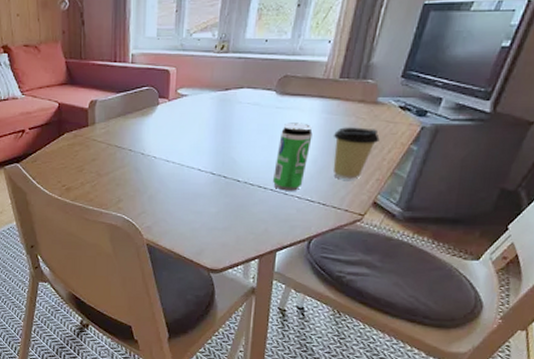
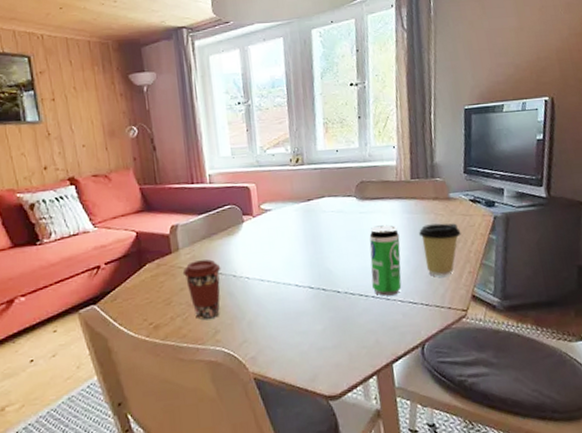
coffee cup: none [96,136,132,188] -> present [182,259,221,320]

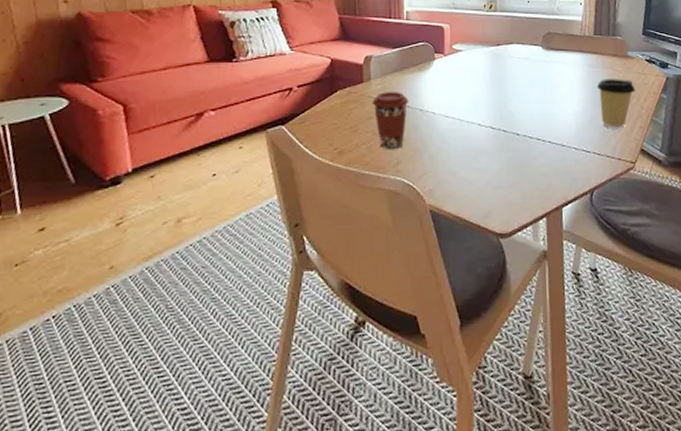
beverage can: present [369,225,402,296] -> none [549,75,579,142]

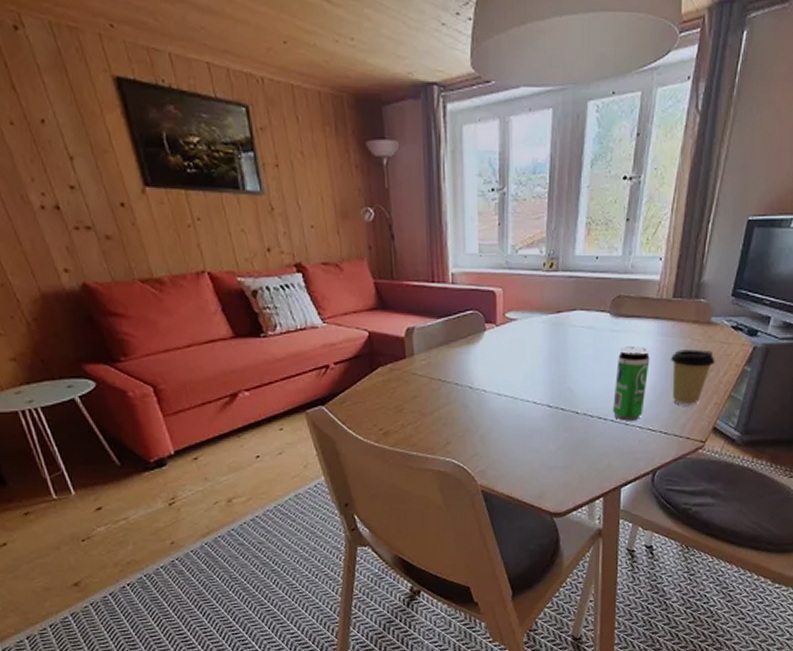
coffee cup: present [372,92,409,149] -> none [416,368,458,429]
beverage can: none [549,75,579,142] -> present [613,346,650,421]

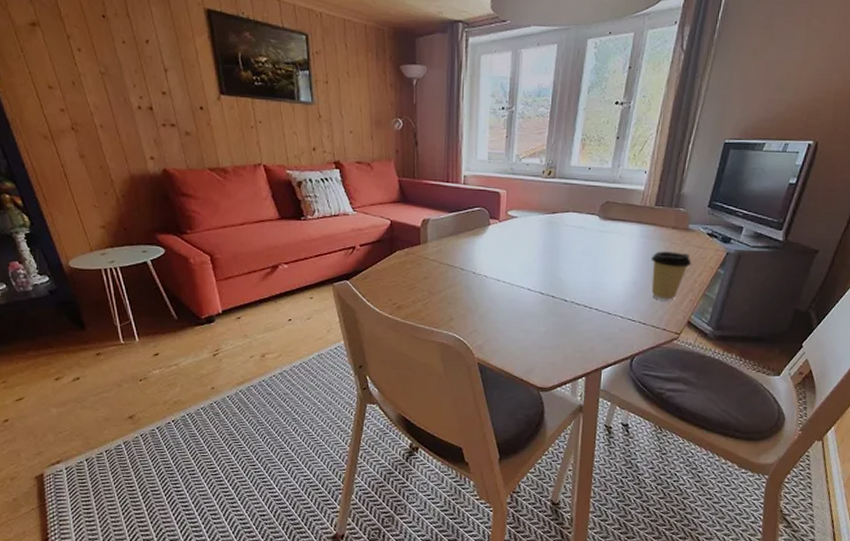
beverage can: present [613,346,650,421] -> none [598,246,633,311]

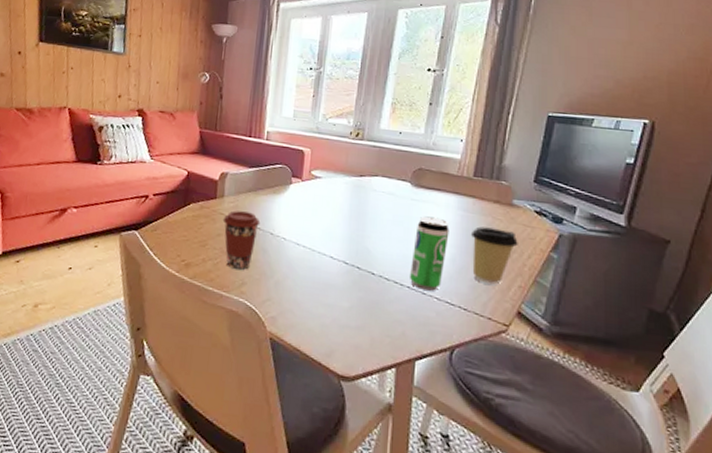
coffee cup: none [428,254,463,307] -> present [222,210,261,270]
beverage can: none [598,246,633,311] -> present [410,216,449,291]

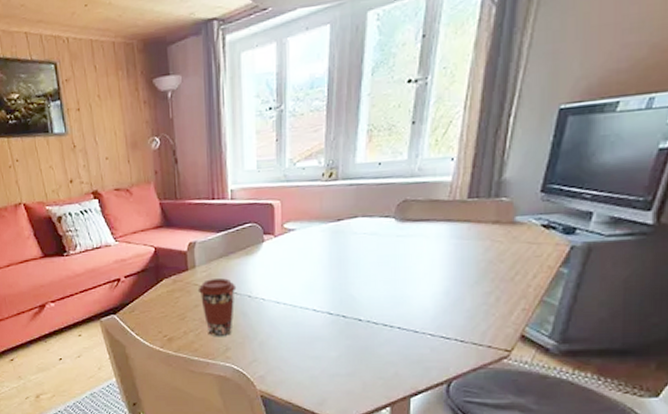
beverage can: present [410,216,449,291] -> none [400,251,442,328]
coffee cup: present [470,226,518,285] -> none [465,251,522,312]

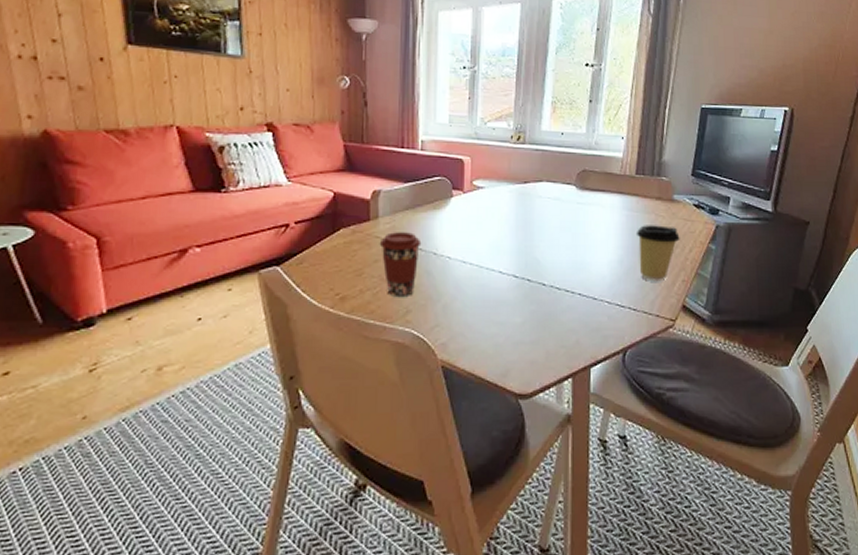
coffee cup: none [465,251,522,312] -> present [635,225,680,282]

